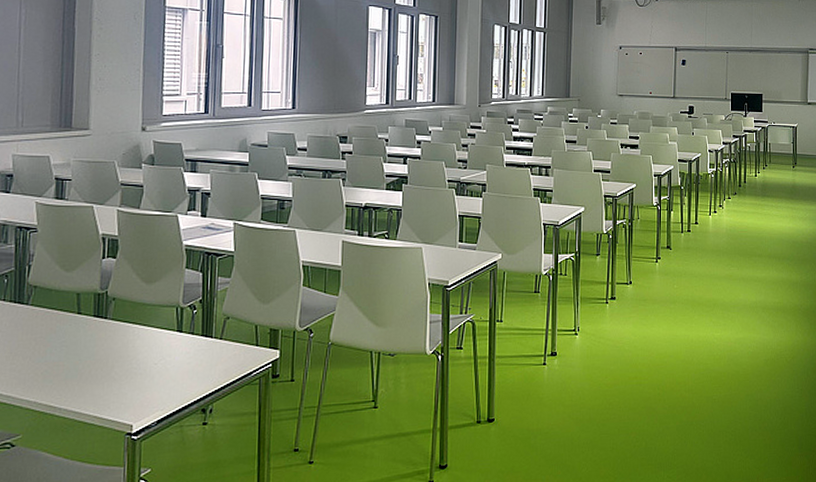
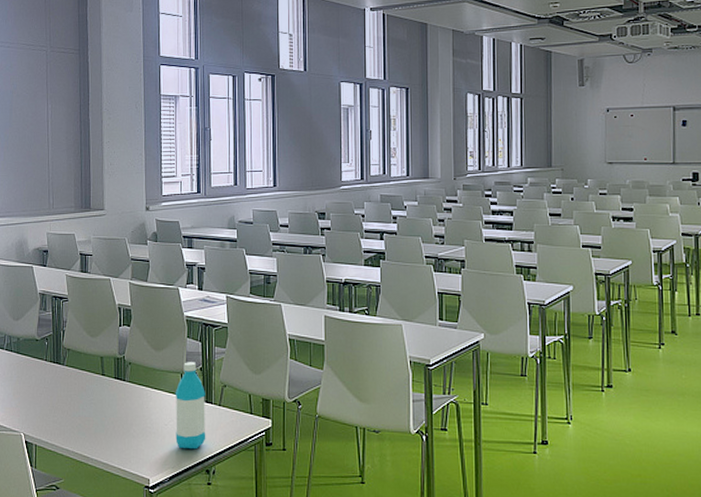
water bottle: none [166,294,205,389] -> present [175,362,206,450]

